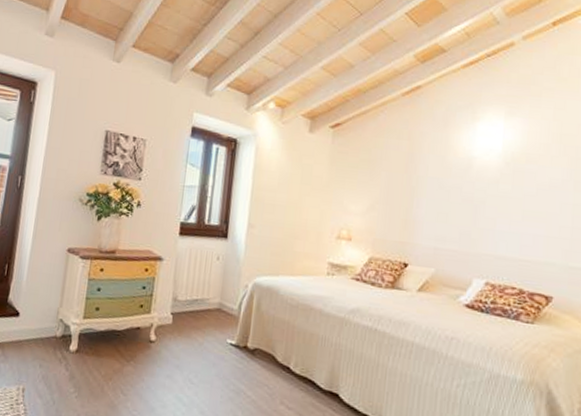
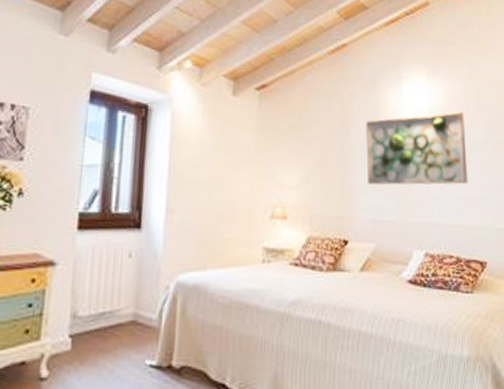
wall art: none [432,151,543,222] -> present [366,111,468,186]

